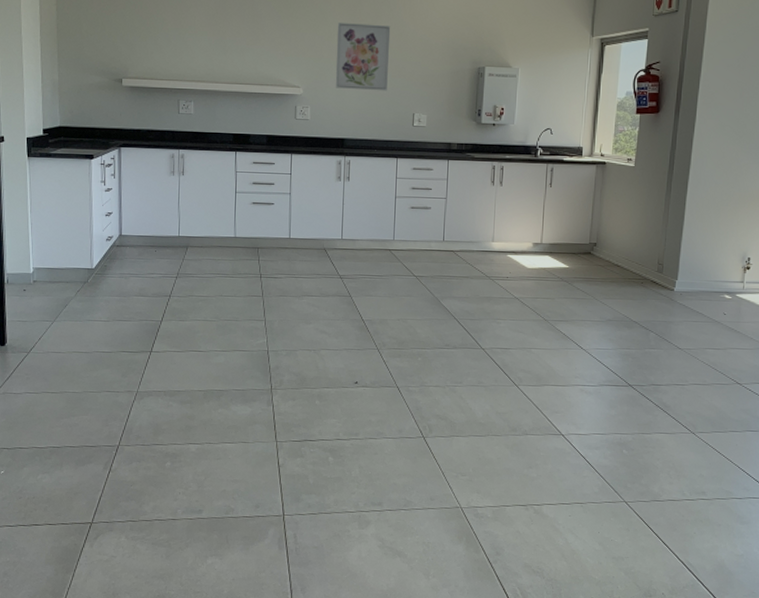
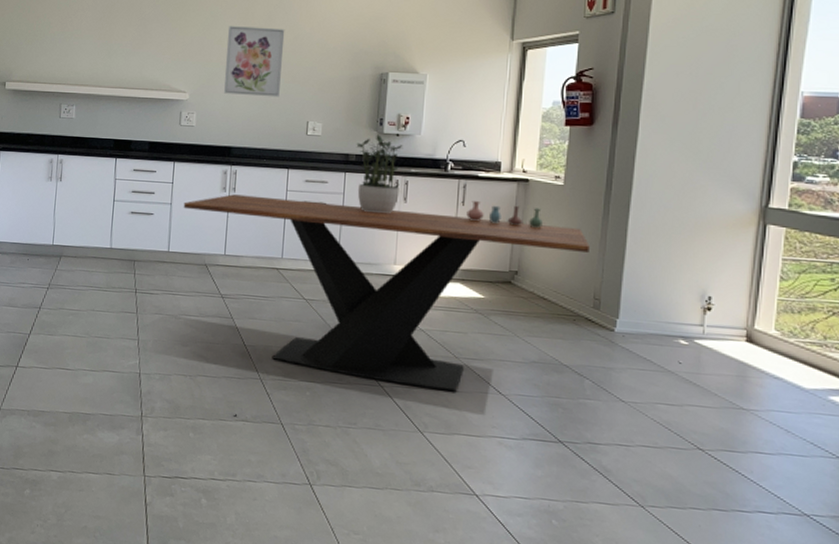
dining table: none [302,183,655,350] -> present [183,194,590,392]
potted plant: none [457,124,499,197] -> present [356,134,403,214]
vase: none [553,183,617,205] -> present [466,201,543,228]

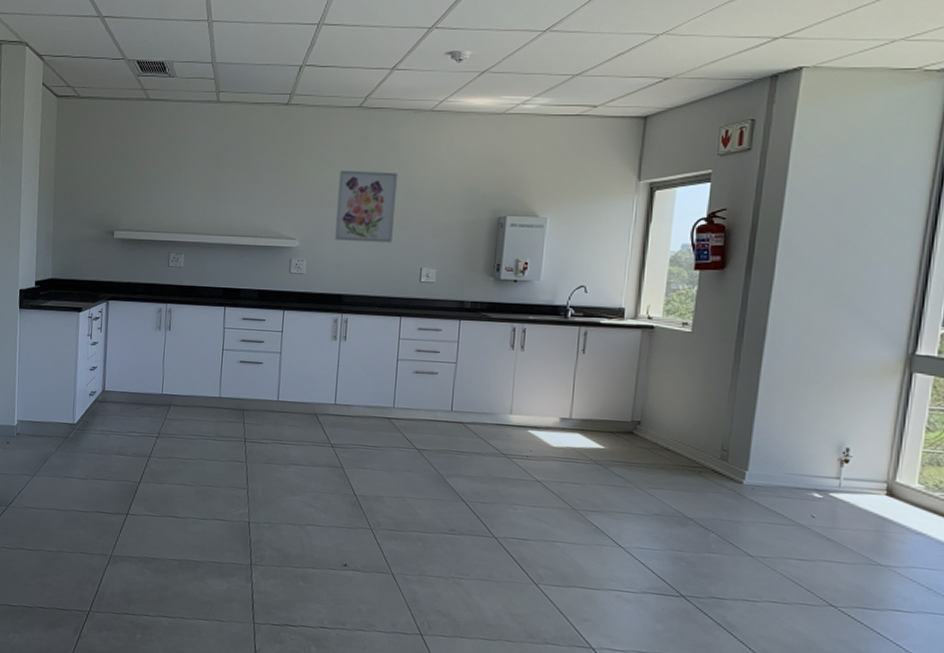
dining table: present [183,194,590,392] -> none [293,343,718,544]
potted plant: present [356,134,403,214] -> none [471,280,521,363]
vase: present [466,201,543,228] -> none [587,349,668,376]

